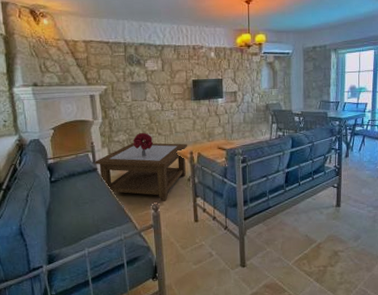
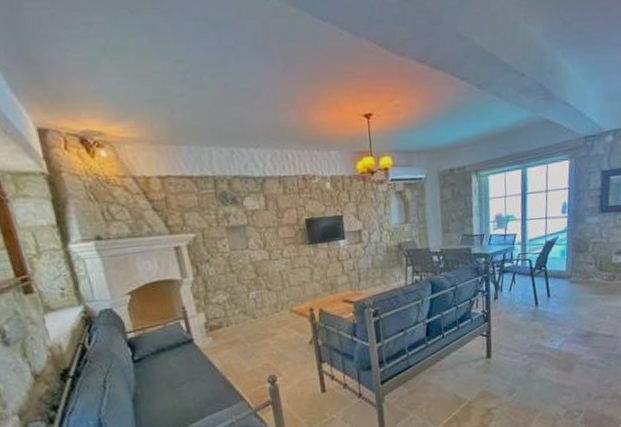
coffee table: present [94,142,188,201] -> none [189,299,307,372]
bouquet: present [133,132,154,157] -> none [236,289,263,320]

